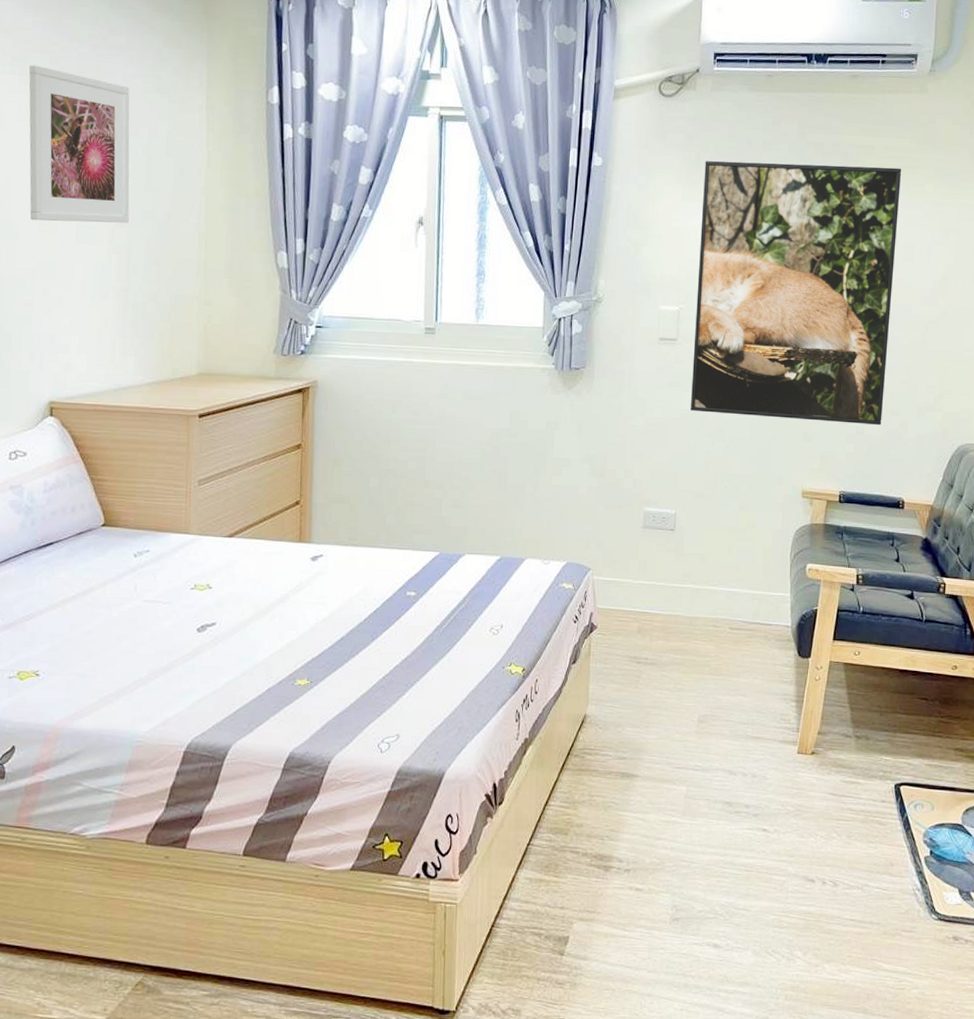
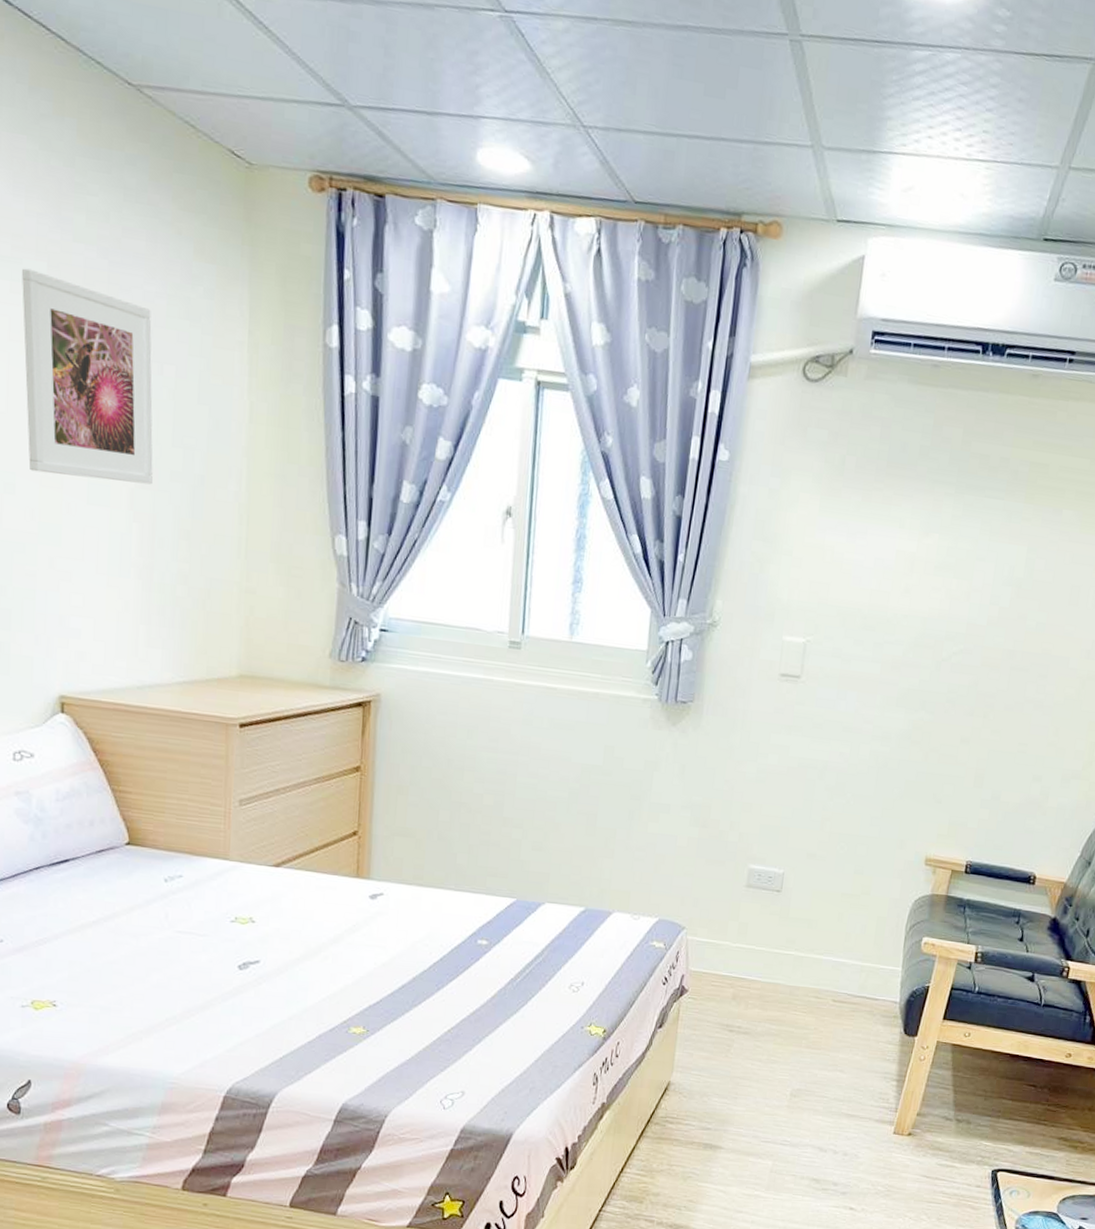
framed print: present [690,161,902,426] -> none [809,465,1077,792]

